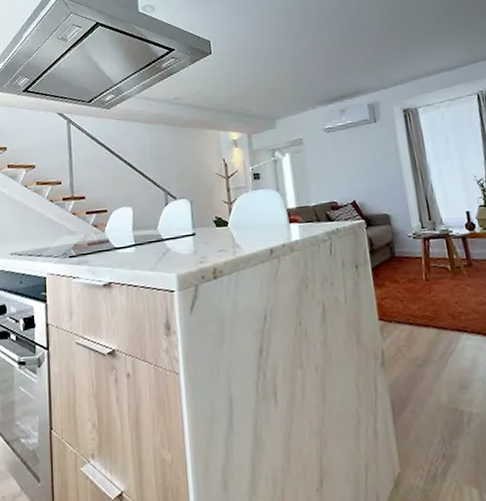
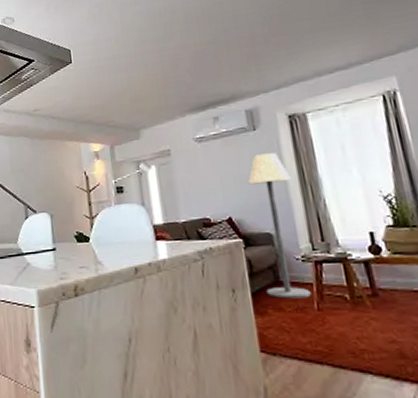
floor lamp: none [370,143,421,272] -> present [248,153,312,299]

